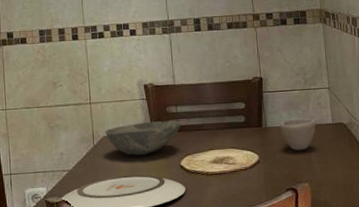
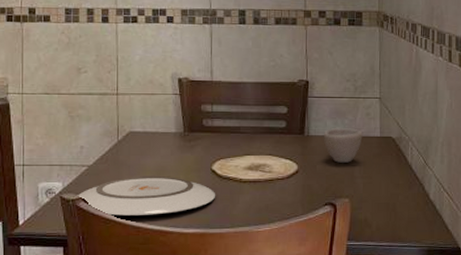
bowl: present [105,120,181,156] -> none [132,120,216,156]

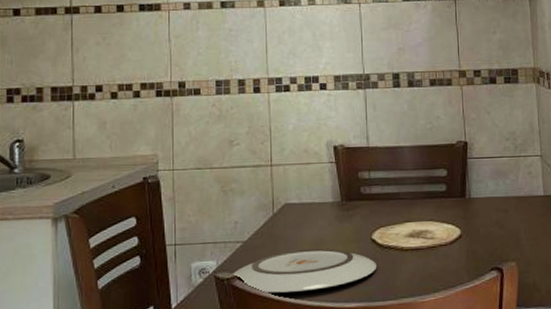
cup: present [323,127,363,163] -> none [485,187,526,225]

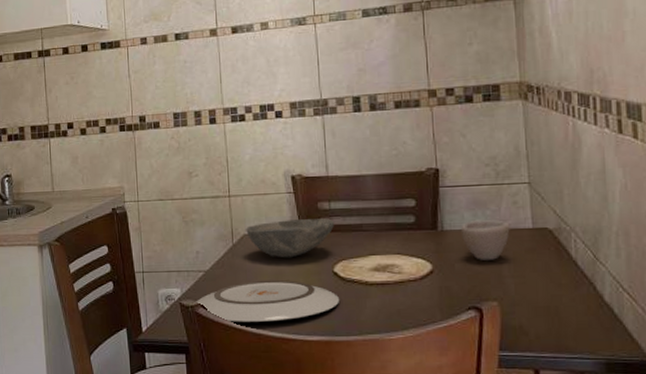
bowl: none [287,187,374,227] -> present [246,218,335,258]
cup: none [485,187,526,225] -> present [460,219,510,260]

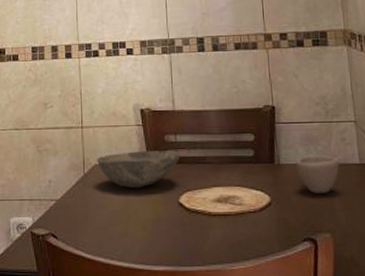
plate: present [194,280,340,322] -> none [45,210,185,252]

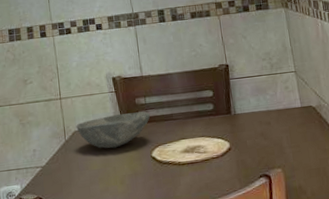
cup: present [295,154,340,193] -> none [248,102,285,136]

